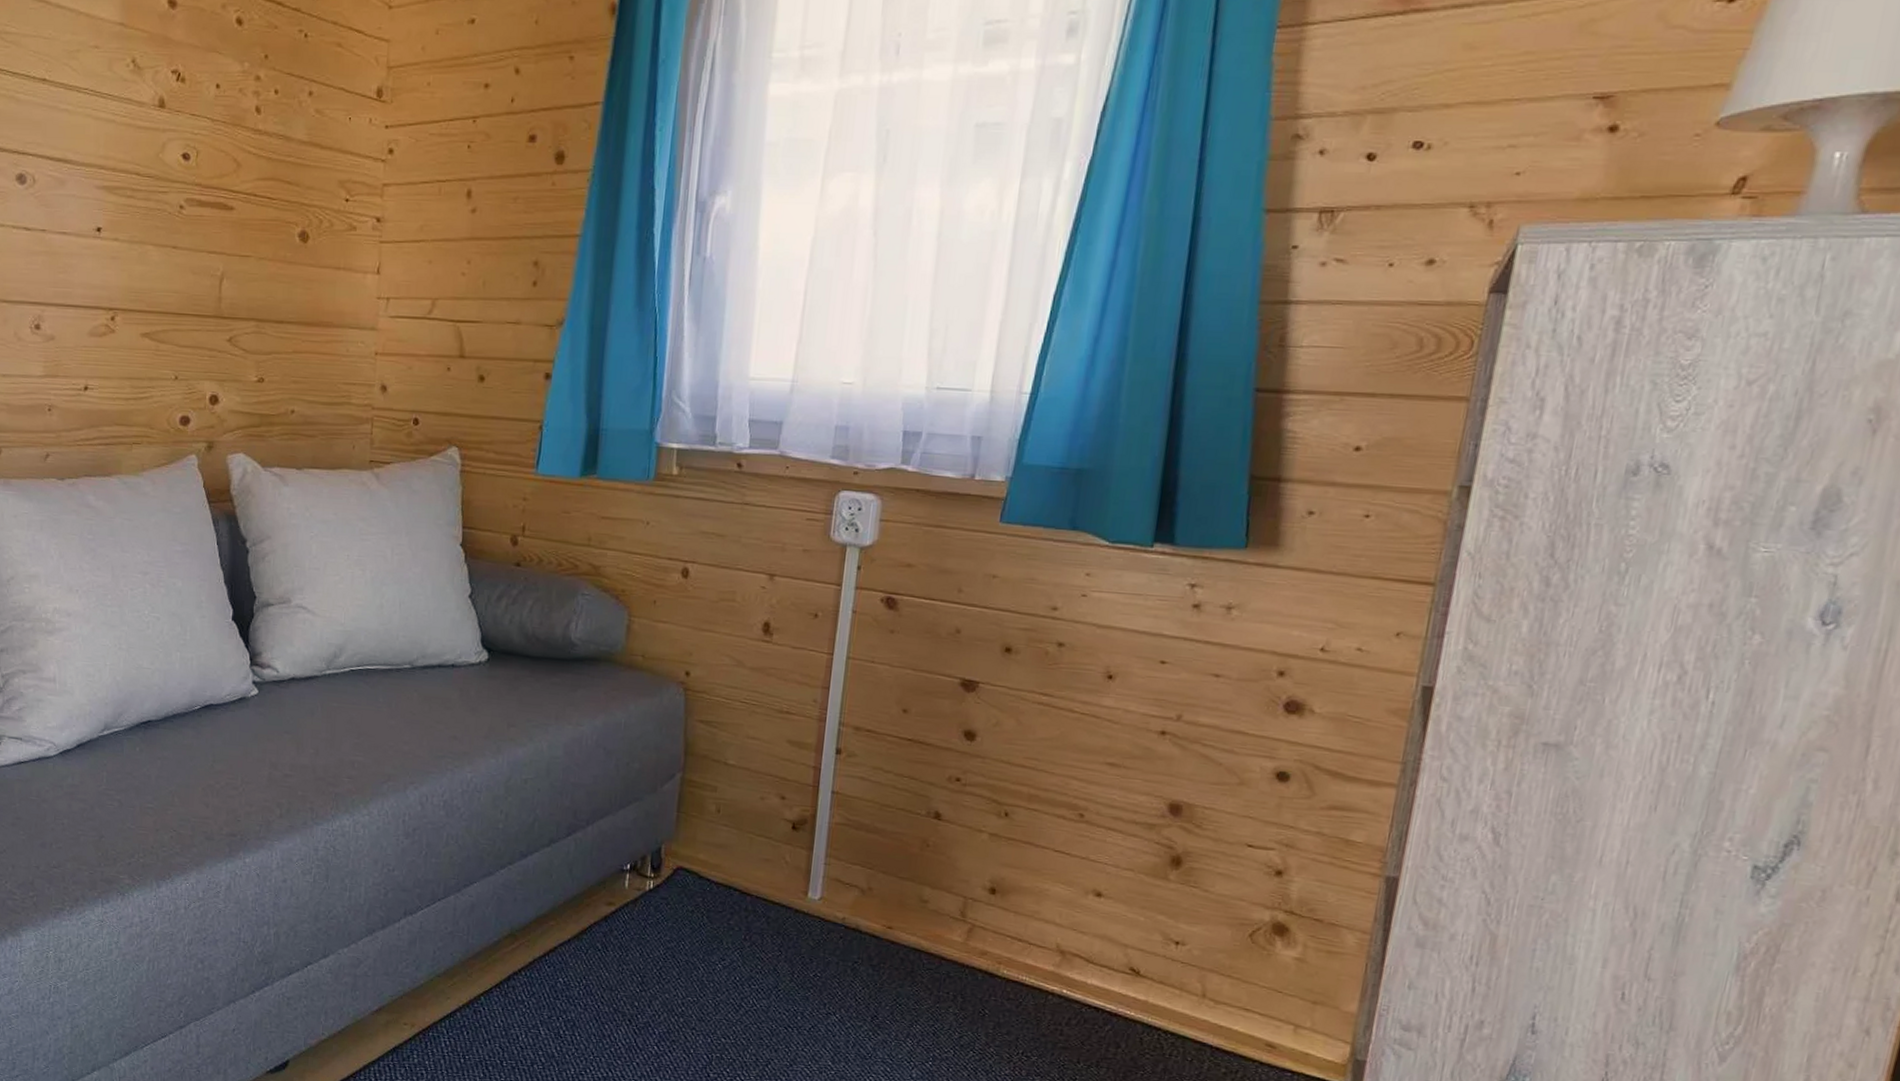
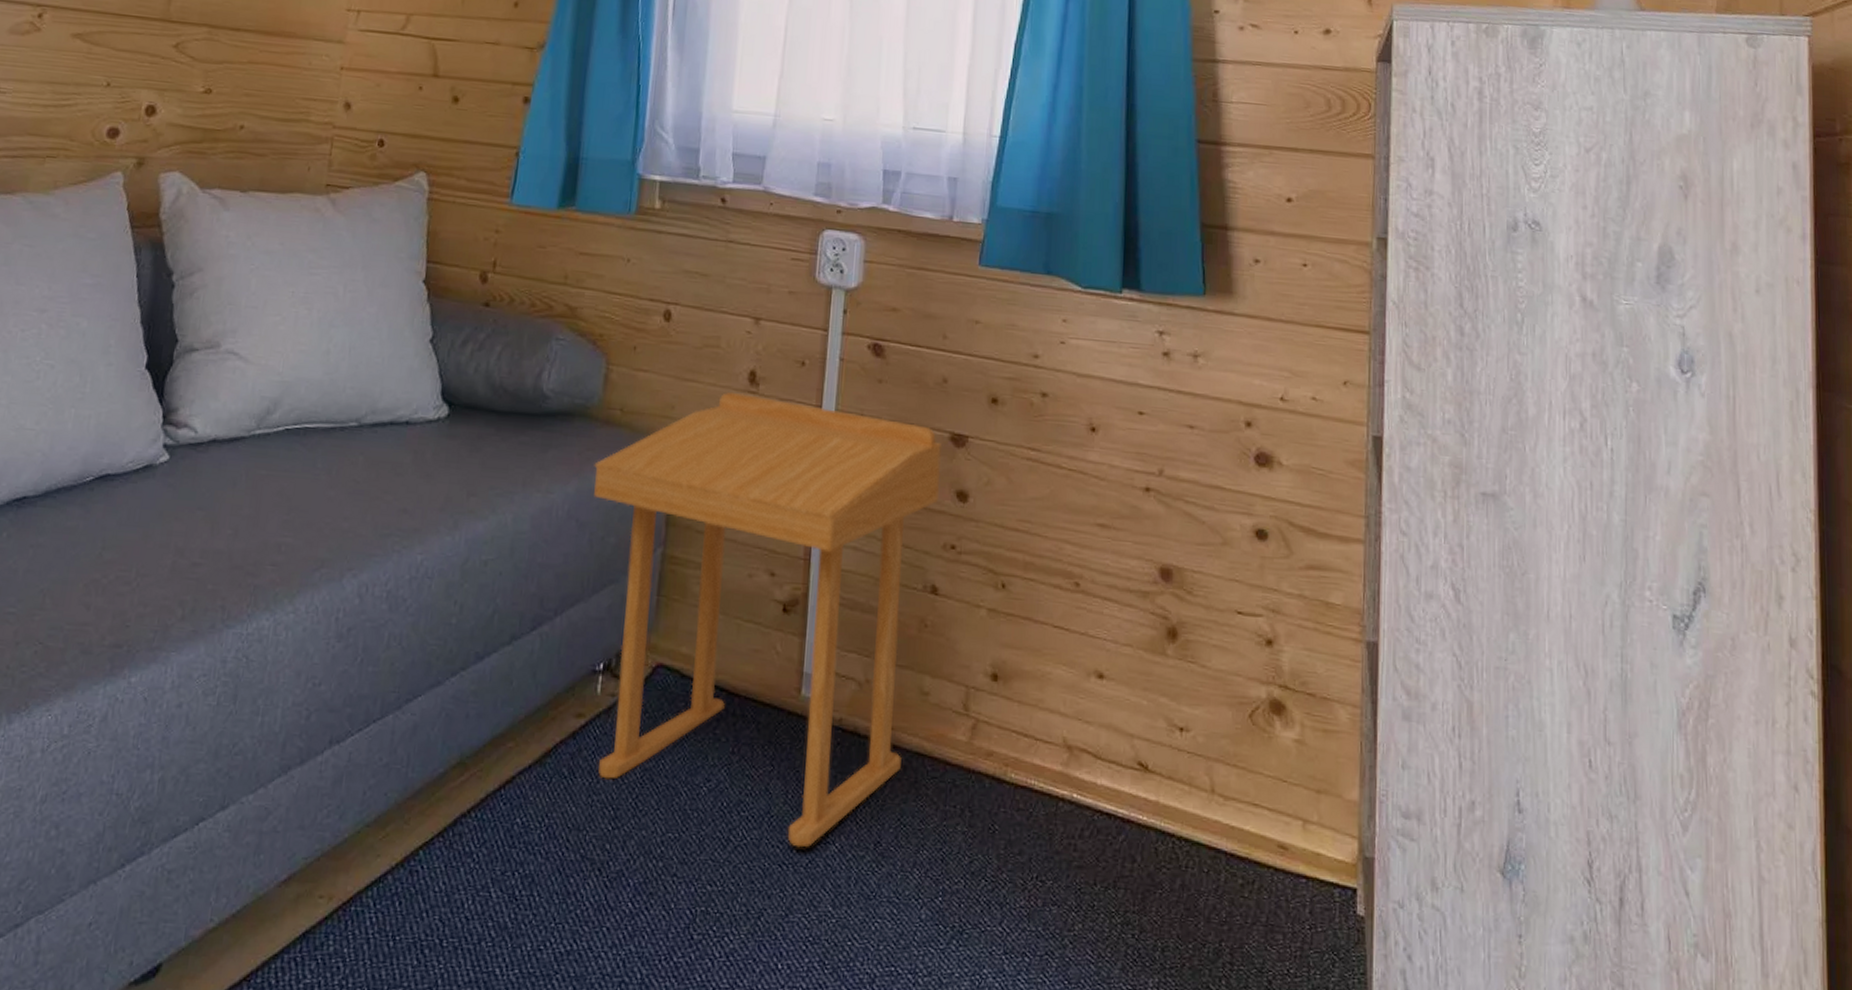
side table: none [619,640,951,1016] -> present [594,391,941,848]

